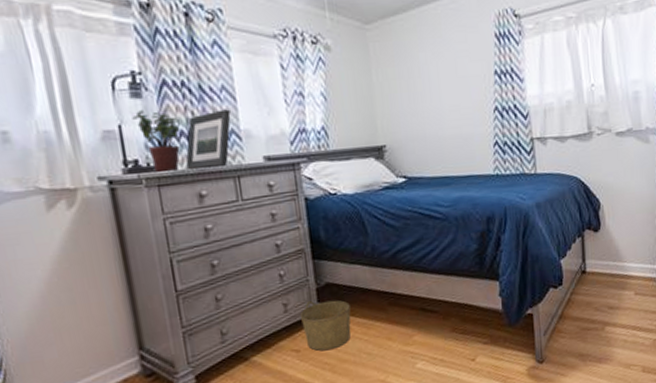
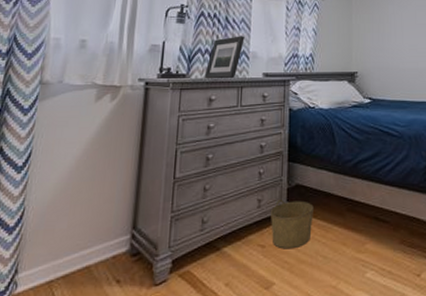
potted plant: present [132,110,180,173] -> none [174,32,207,79]

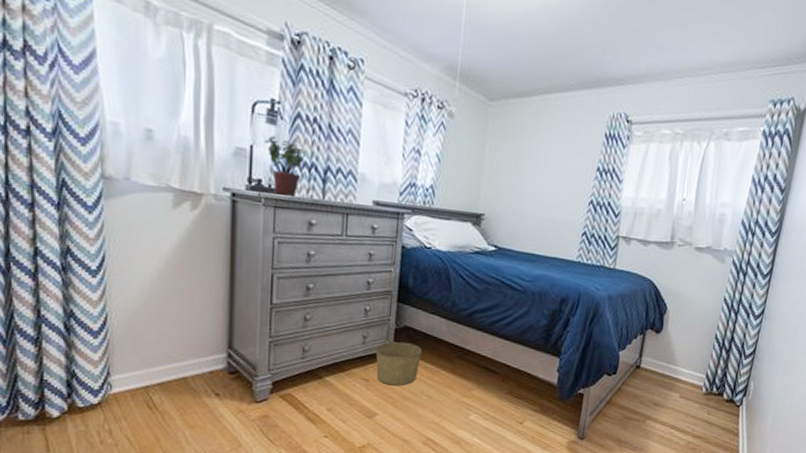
potted plant: none [174,32,207,79] -> present [264,136,305,198]
picture frame: present [204,36,245,79] -> none [303,150,352,203]

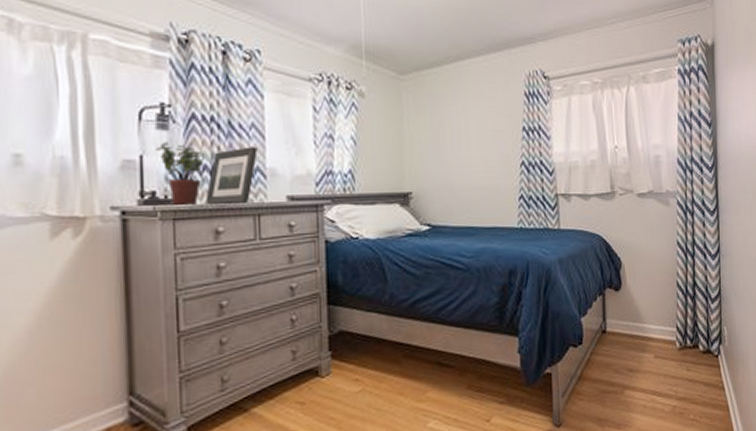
picture frame: none [303,150,352,203] -> present [205,147,258,206]
basket: present [376,338,422,386] -> none [310,348,363,405]

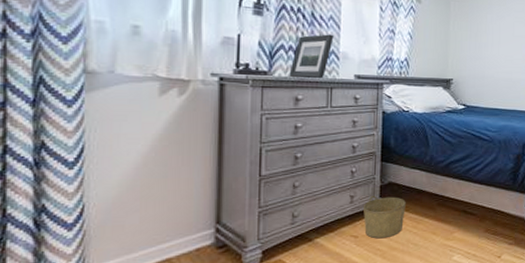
potted plant: present [155,142,204,206] -> none [251,25,290,77]
basket: none [310,348,363,405] -> present [363,195,406,239]

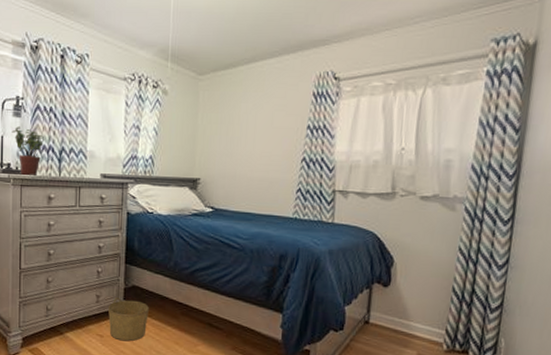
potted plant: none [251,25,290,77] -> present [12,126,44,177]
picture frame: present [289,34,334,79] -> none [43,133,82,178]

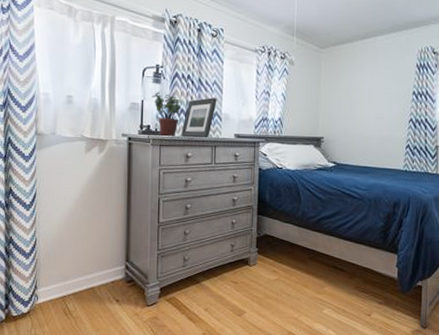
picture frame: none [43,133,82,178] -> present [181,97,217,138]
basket: present [108,296,149,342] -> none [242,245,280,287]

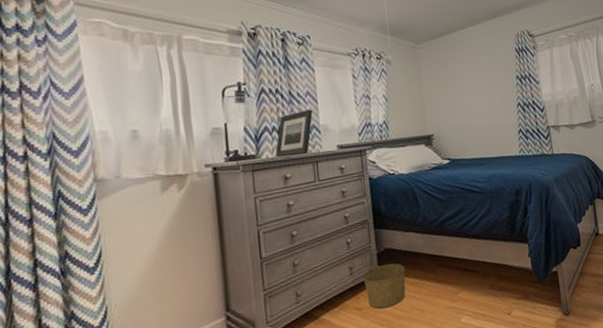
potted plant: present [151,92,182,137] -> none [236,112,273,160]
basket: none [242,245,280,287] -> present [364,263,406,309]

